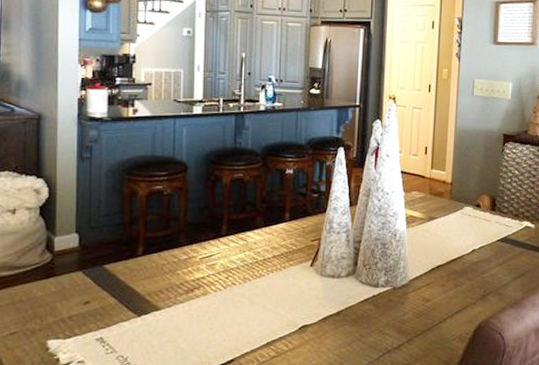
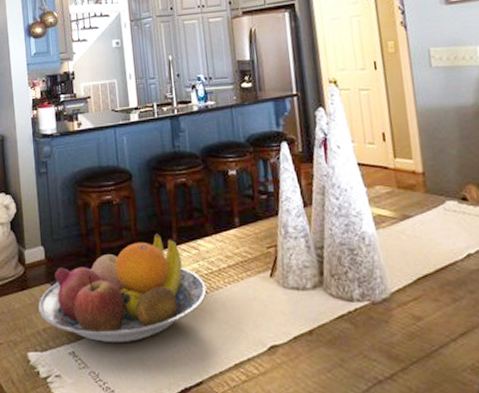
fruit bowl: none [65,224,249,328] -> present [38,233,207,343]

